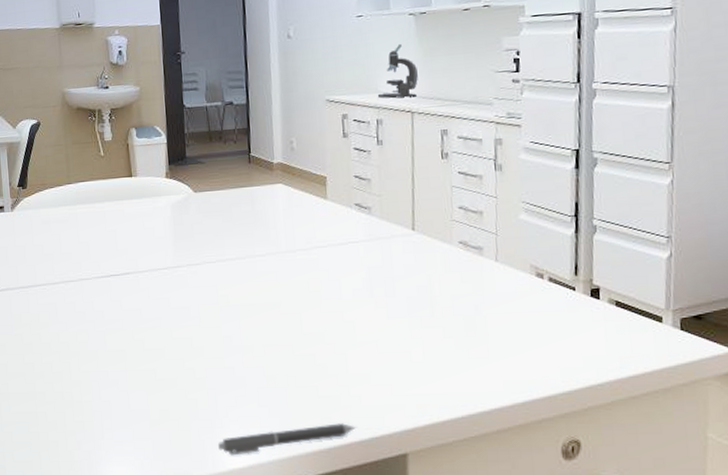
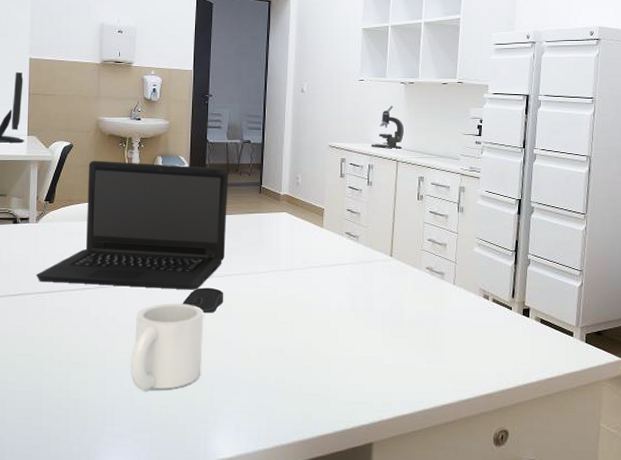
laptop: none [17,136,216,279] -> present [35,160,228,290]
mug: none [124,294,201,392] -> present [131,303,204,390]
computer mouse: none [173,275,219,305] -> present [182,287,224,313]
pen: present [218,423,356,456] -> none [211,417,332,447]

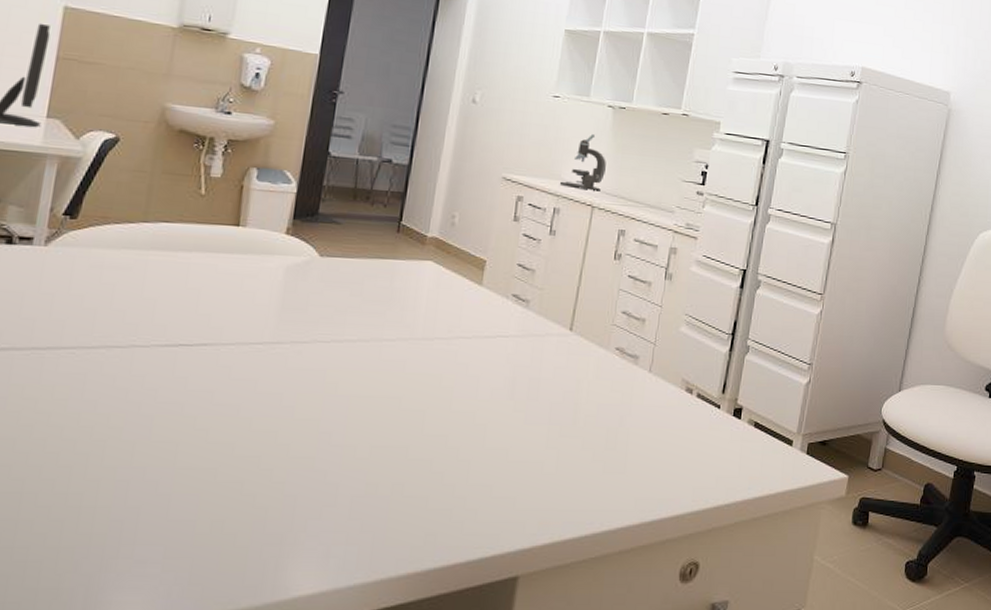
laptop: present [35,160,228,290] -> none [33,163,355,358]
mug: present [131,303,204,390] -> none [171,375,296,497]
computer mouse: present [182,287,224,313] -> none [263,355,329,392]

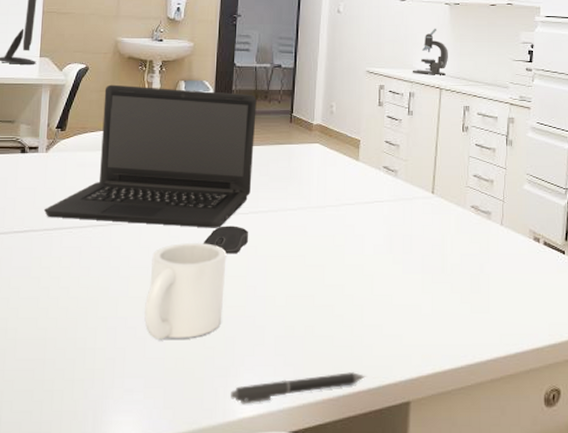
laptop: none [33,163,355,358] -> present [43,84,257,228]
mug: none [171,375,296,497] -> present [144,243,227,339]
computer mouse: none [263,355,329,392] -> present [203,226,249,254]
pen: none [284,541,465,580] -> present [231,372,365,404]

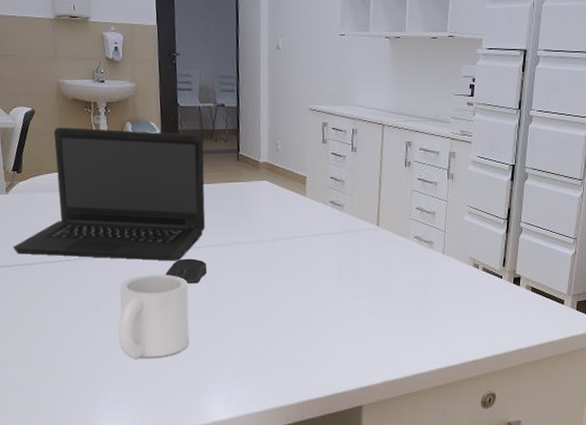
pen: present [231,372,365,404] -> none [203,383,321,410]
microscope: present [412,28,448,75] -> none [354,63,390,112]

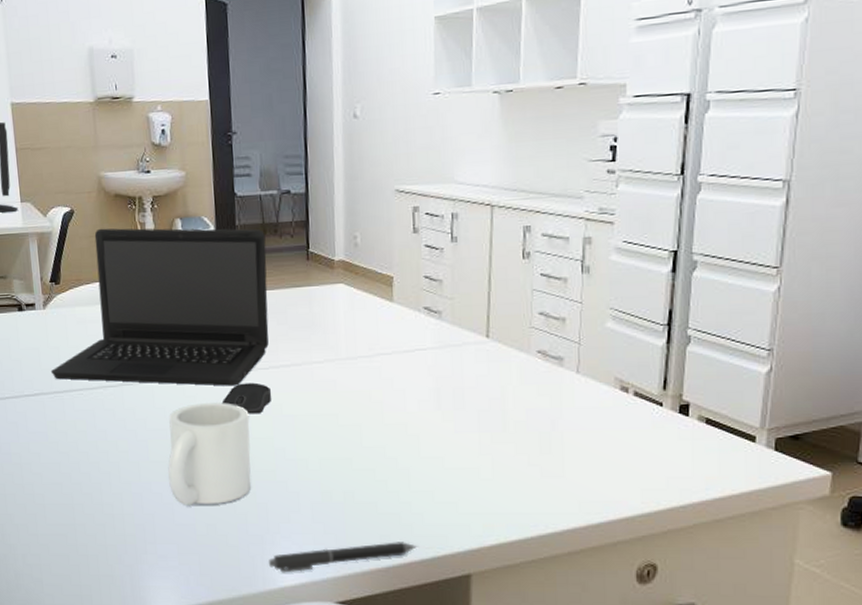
pen: none [203,383,321,410] -> present [269,542,417,573]

